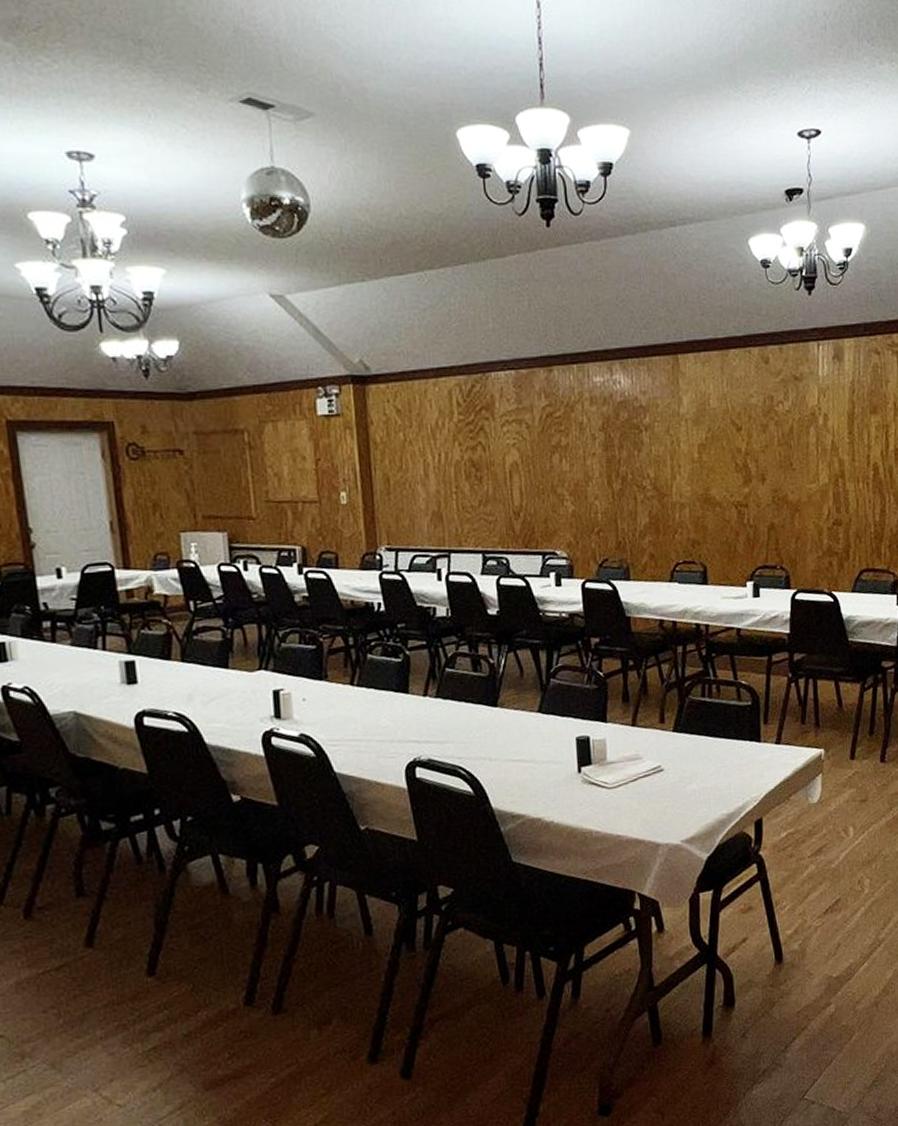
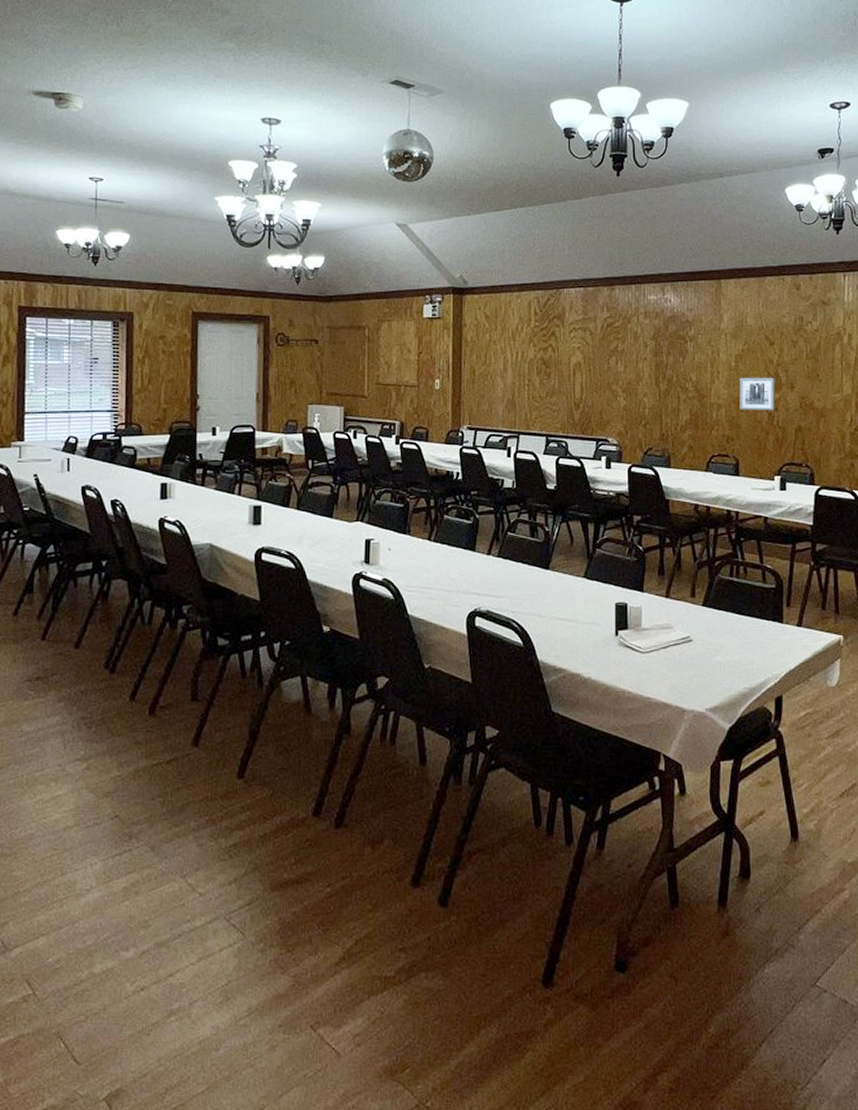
wall art: none [703,468,745,509] -> present [739,377,776,411]

